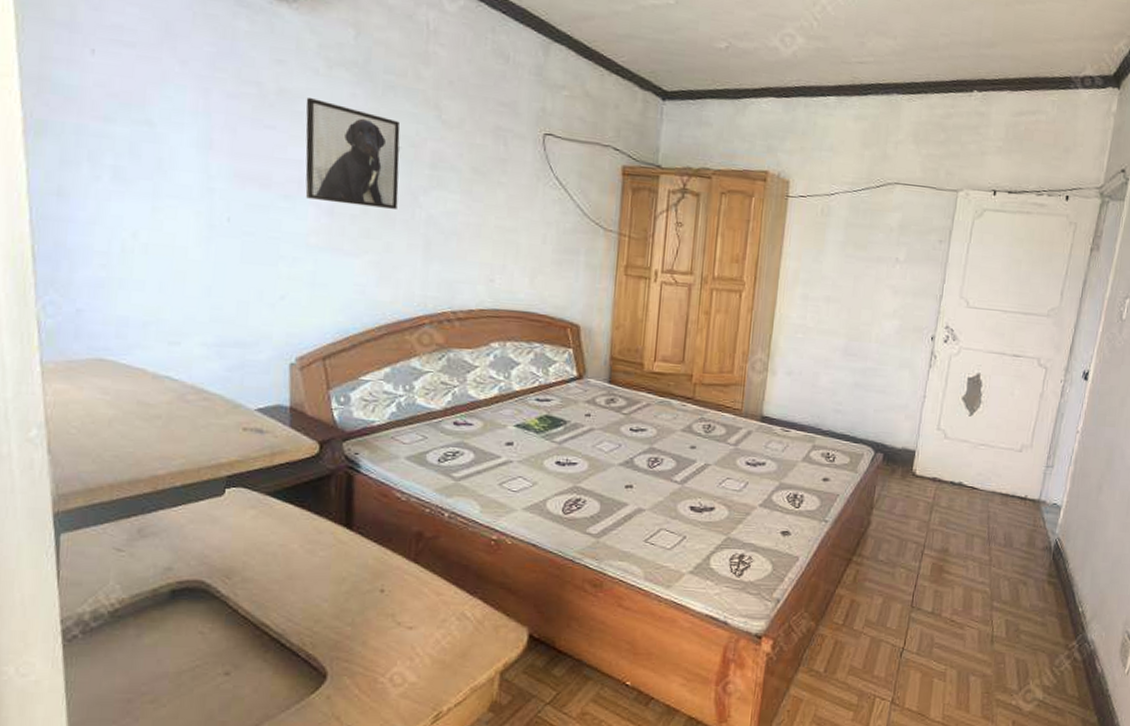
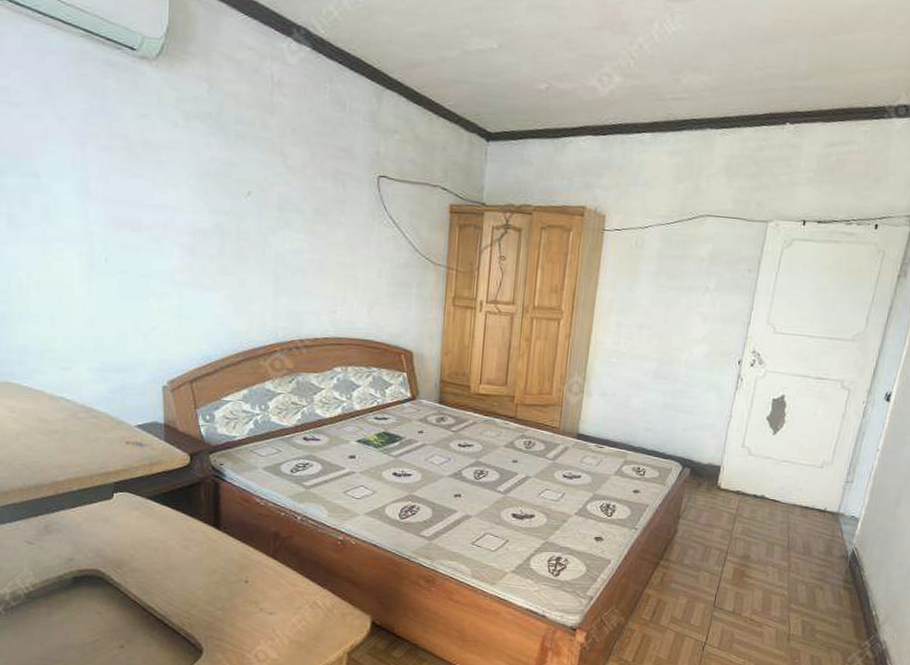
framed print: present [305,97,401,209] -> none [167,147,251,248]

